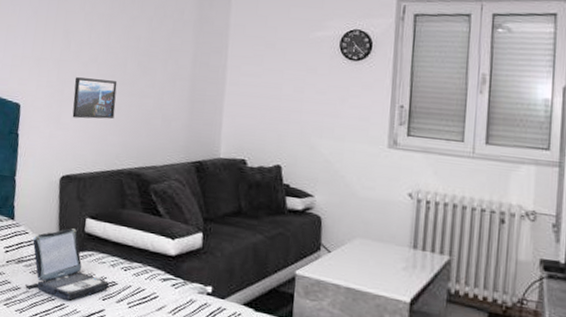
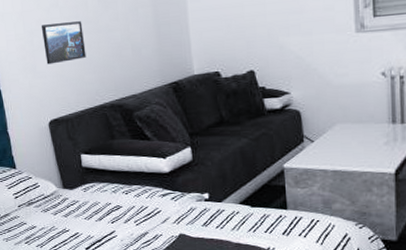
laptop: present [25,228,109,301] -> none [37,166,114,229]

